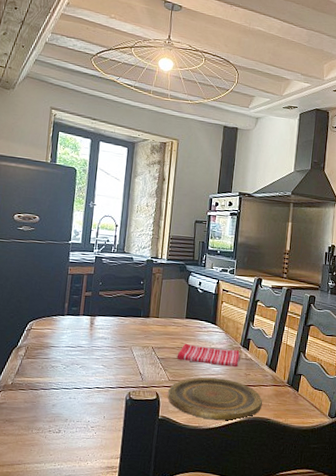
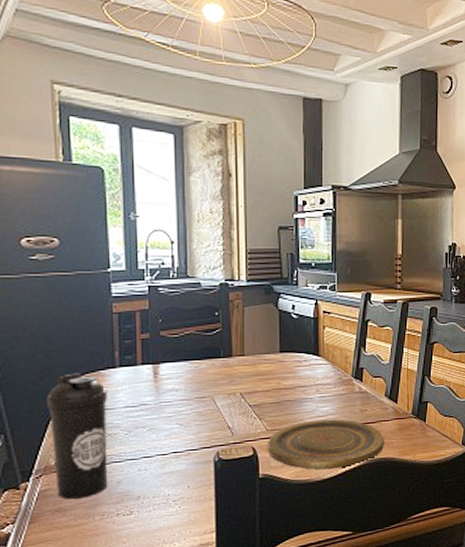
water bottle: none [10,316,56,414] -> present [47,373,108,500]
dish towel: present [176,343,241,368] -> none [273,383,353,405]

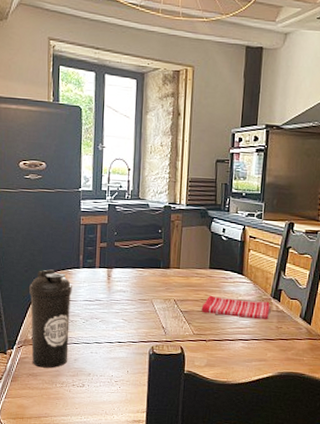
plate: present [266,419,384,470] -> none [192,330,296,376]
dish towel: none [273,383,353,405] -> present [201,295,271,320]

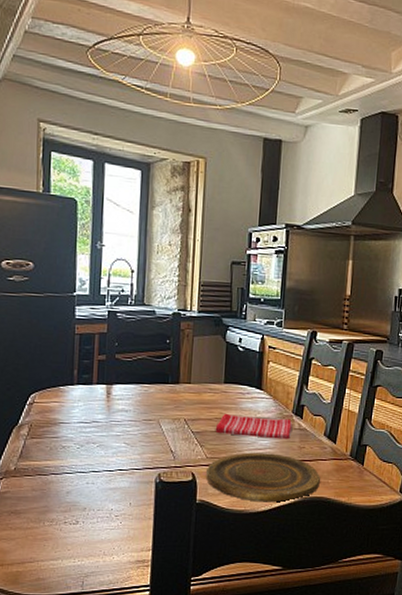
water bottle: present [29,269,72,368] -> none [12,386,65,504]
plate: none [192,330,296,376] -> present [205,452,320,503]

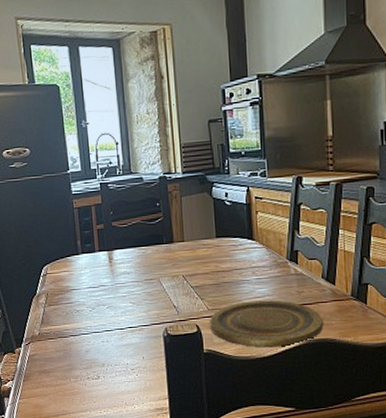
dish towel: present [215,413,293,440] -> none [213,265,289,287]

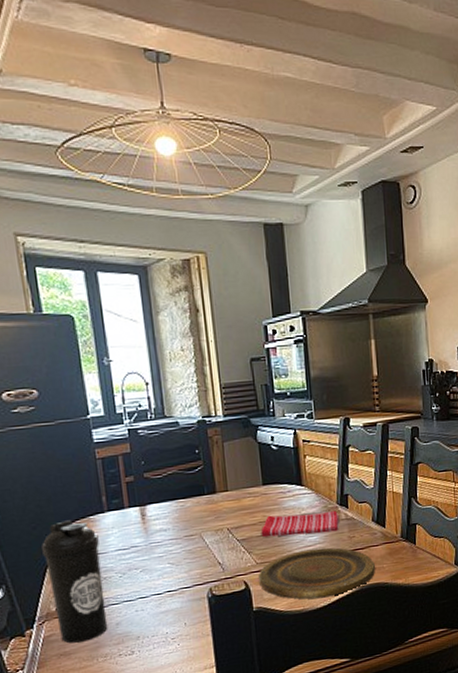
water bottle: none [29,259,79,363] -> present [41,520,108,644]
dish towel: none [213,265,289,287] -> present [261,510,340,538]

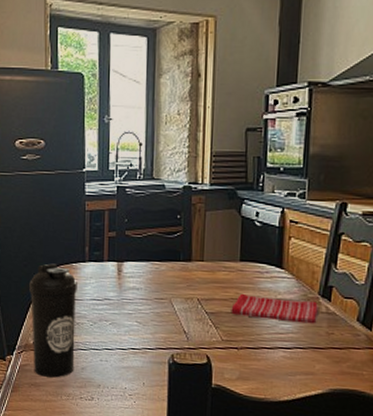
plate: present [258,547,375,600] -> none [221,336,353,393]

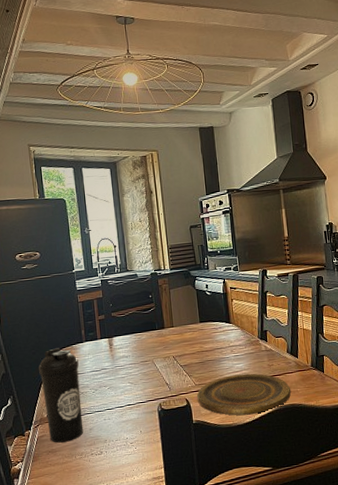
plate: none [221,336,353,393] -> present [196,373,291,416]
dish towel: present [231,293,320,324] -> none [198,343,261,364]

